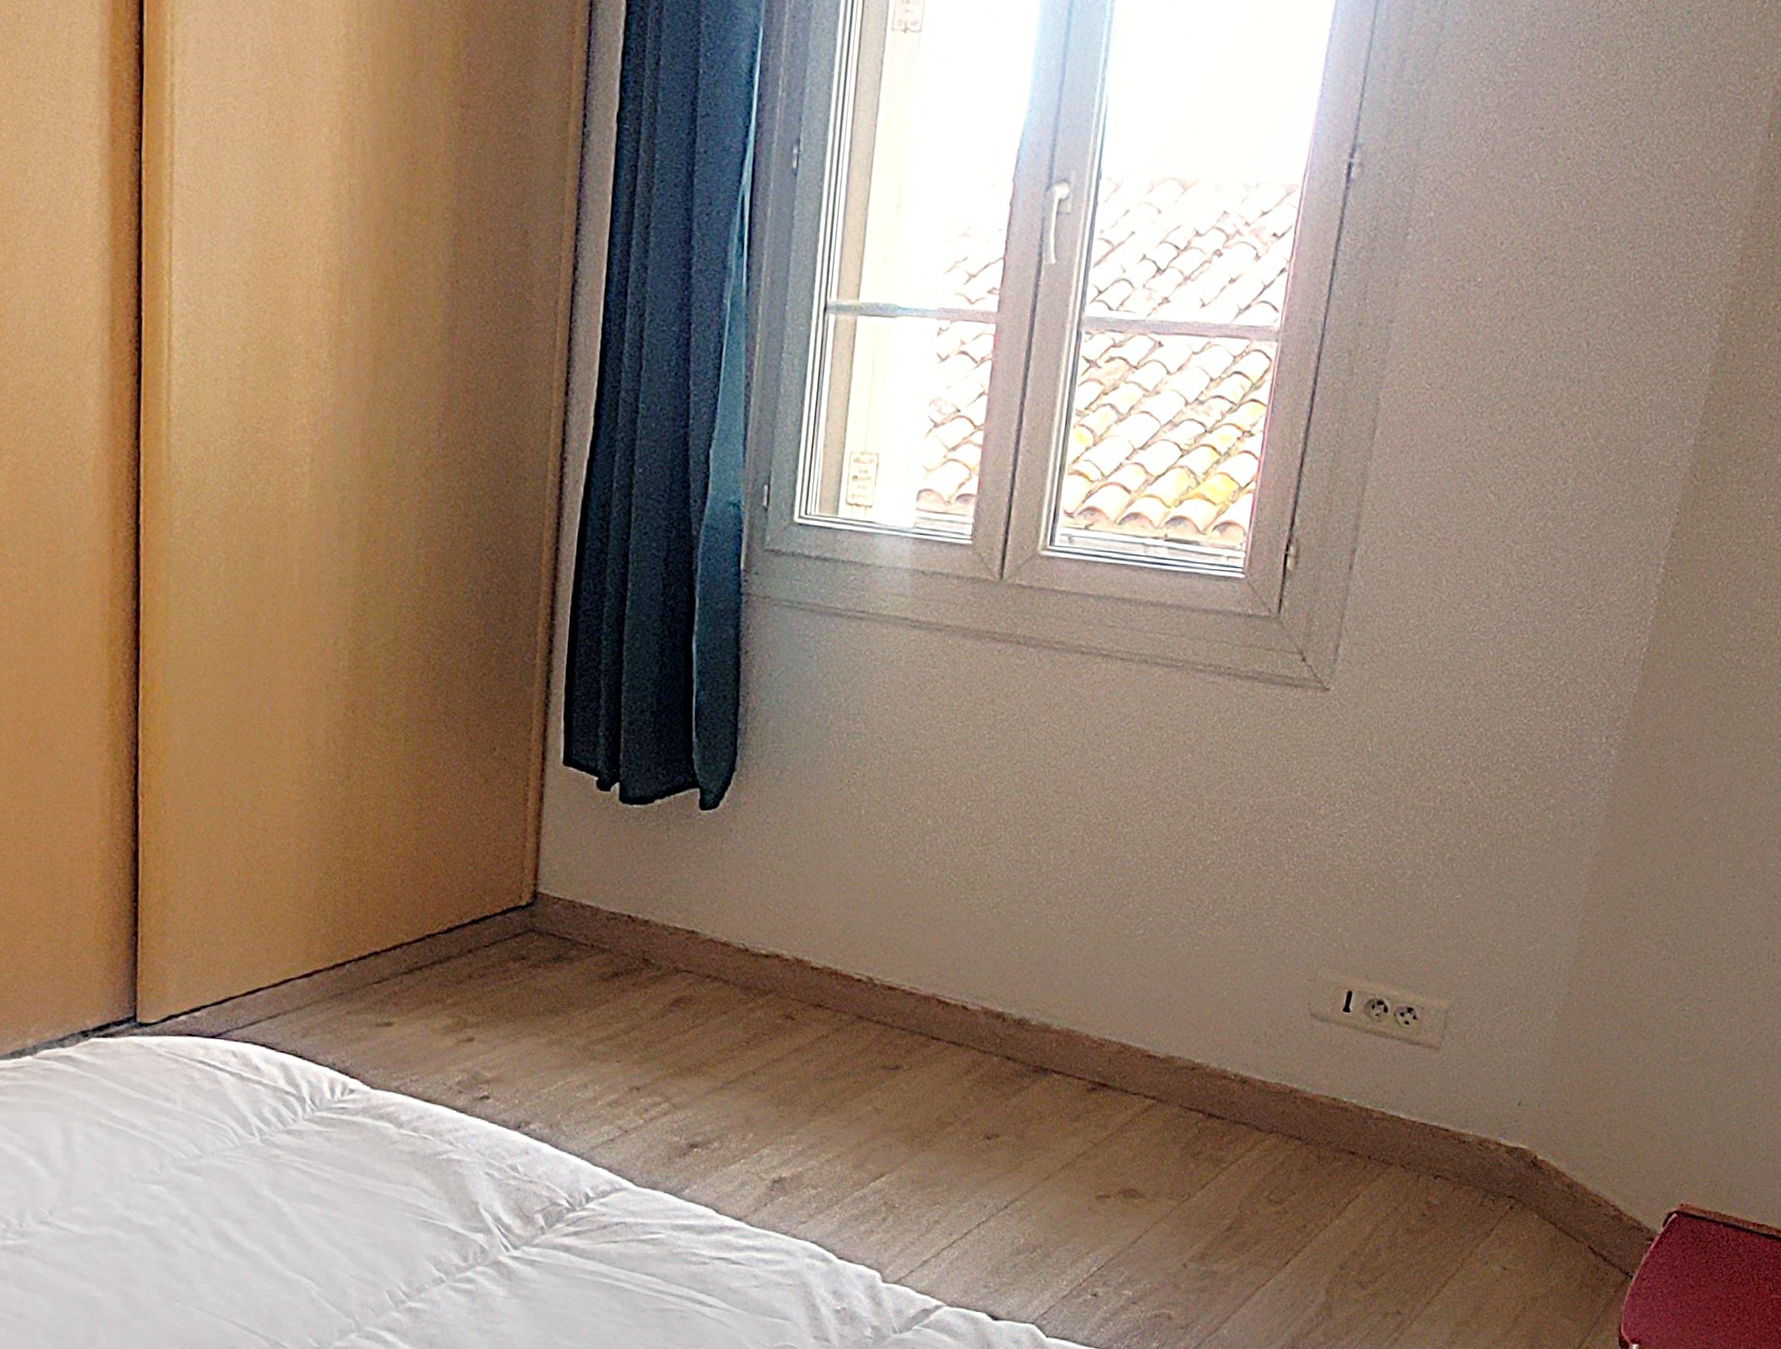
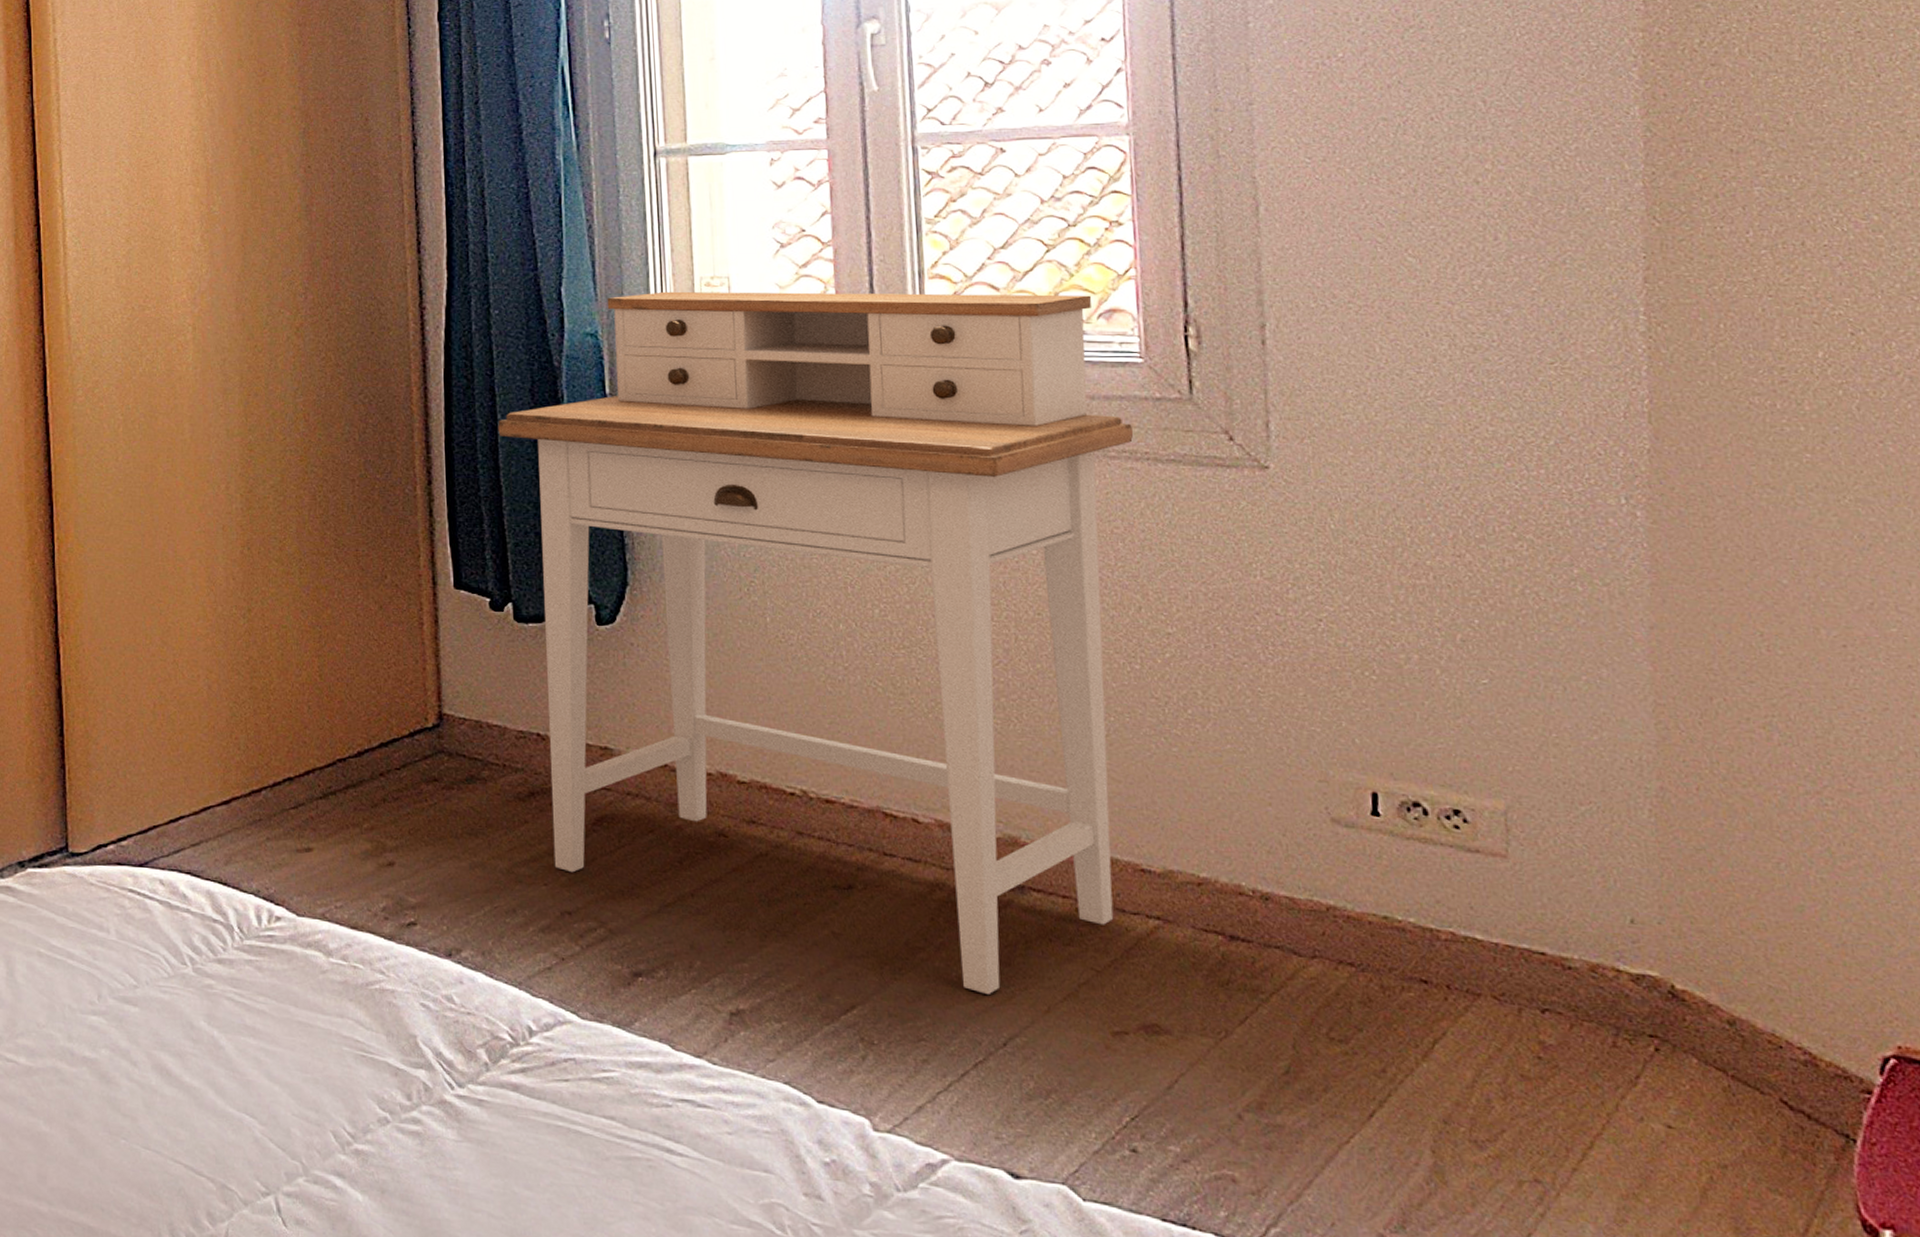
desk: none [626,463,1223,1165] -> present [498,291,1134,996]

